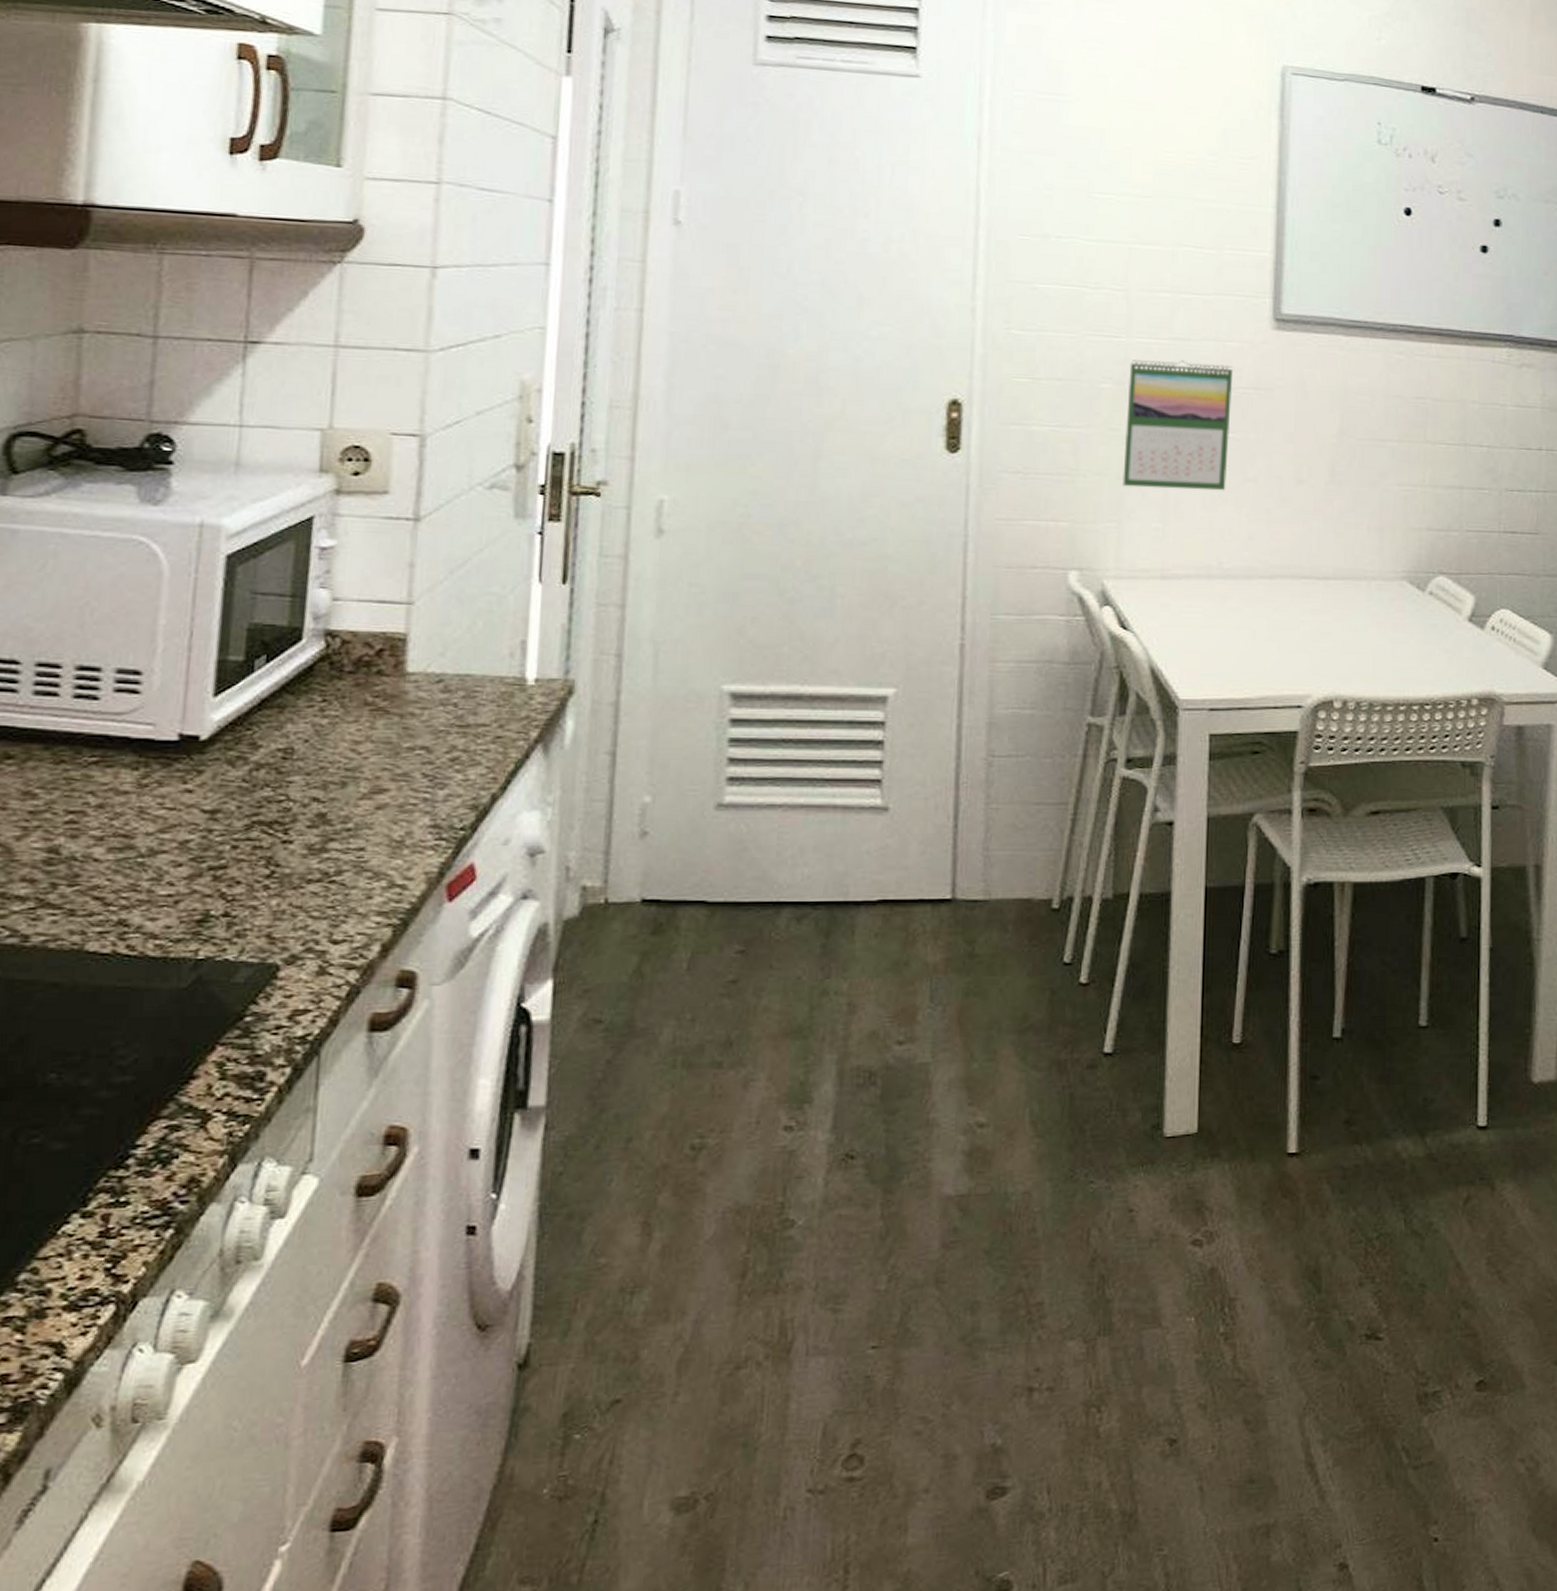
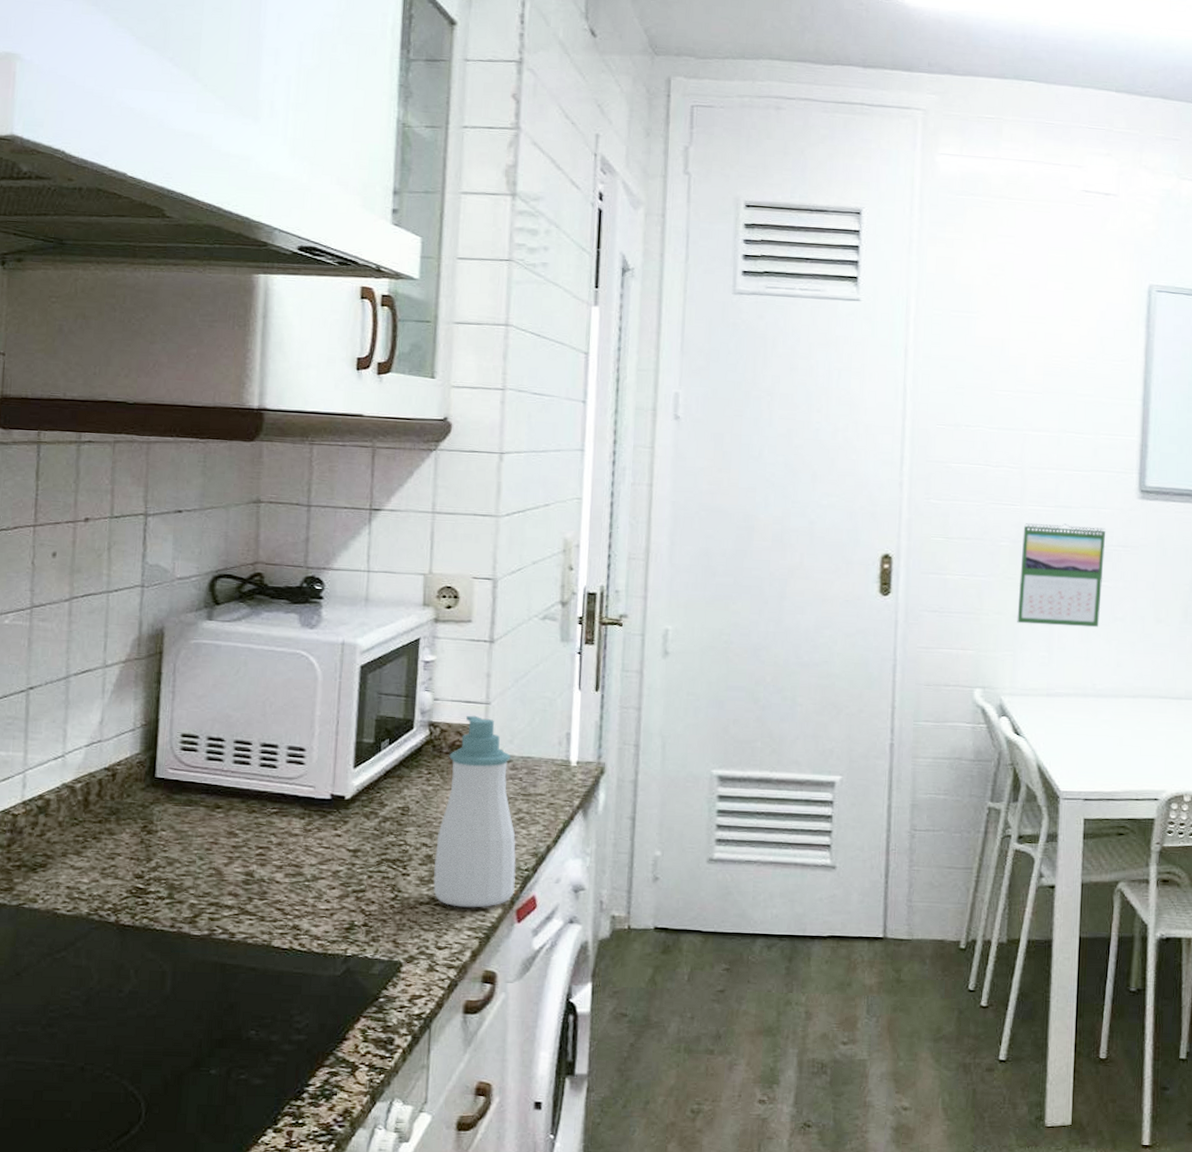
soap bottle: none [327,619,448,884] -> present [433,715,516,908]

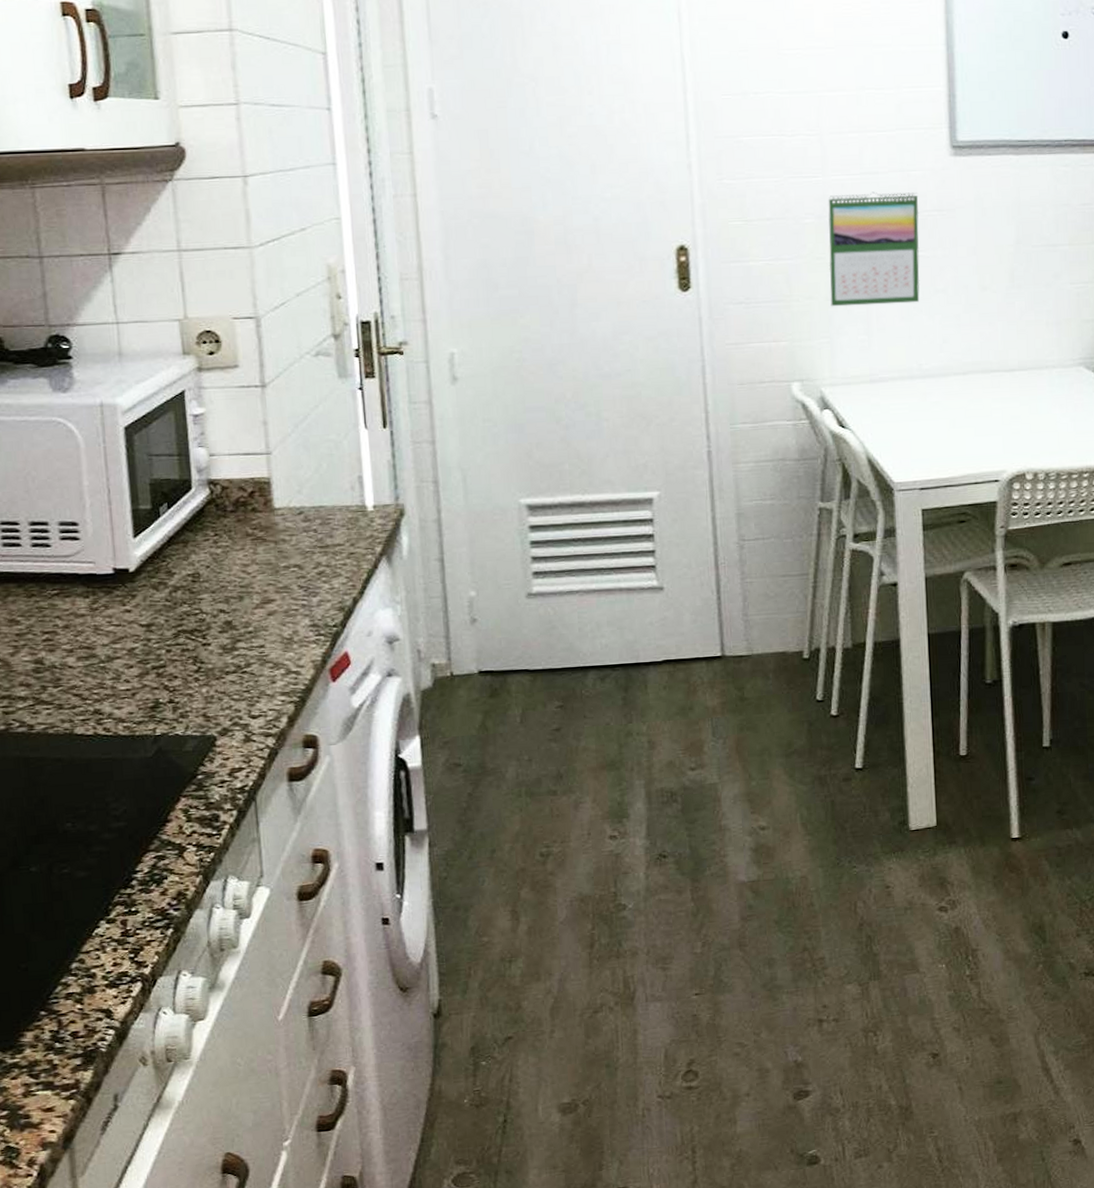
soap bottle: present [433,715,516,908] -> none [234,468,325,673]

